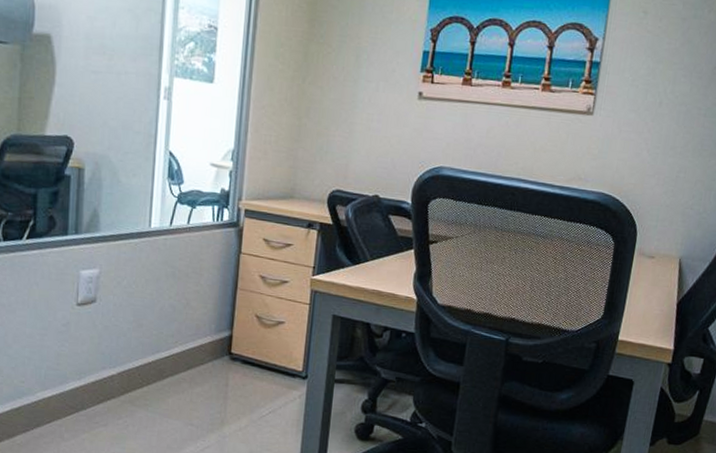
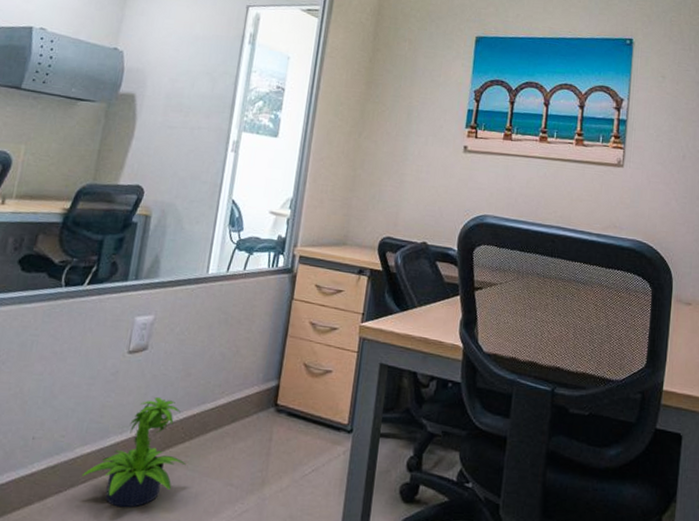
potted plant: none [46,347,146,445] -> present [81,397,186,508]

